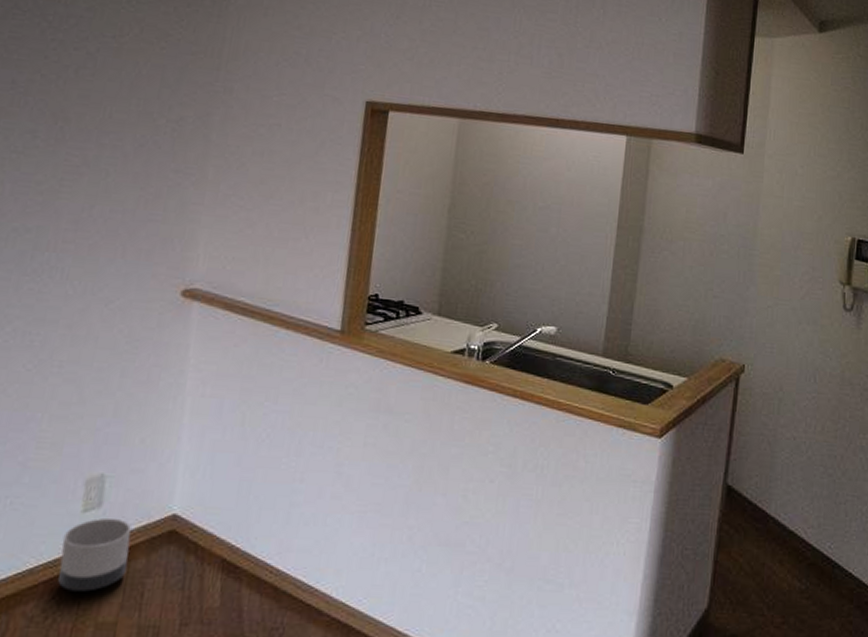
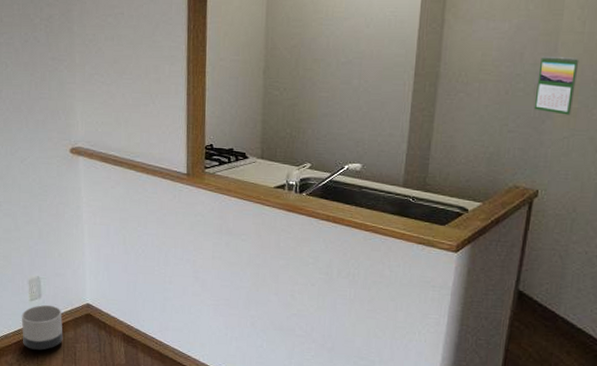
calendar: none [738,217,780,283] -> present [534,55,579,115]

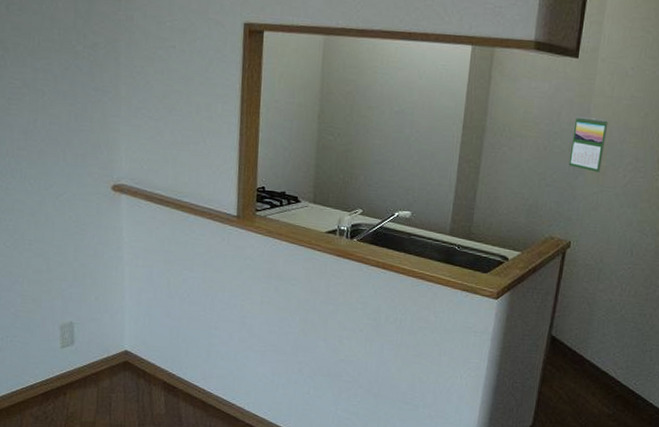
planter: present [21,304,63,351] -> none [50,352,98,401]

